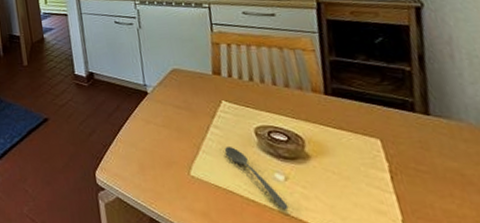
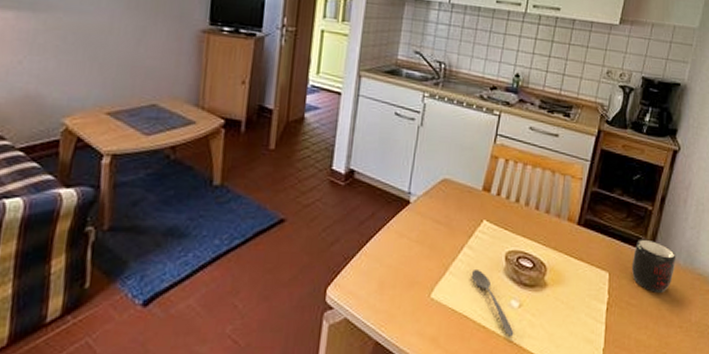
mug: none [403,100,468,157] -> present [631,239,676,293]

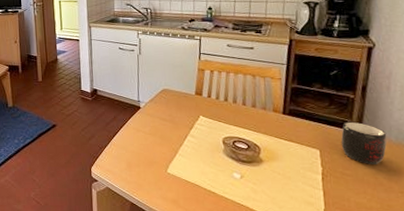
soupspoon: present [471,270,514,337] -> none [196,152,240,200]

